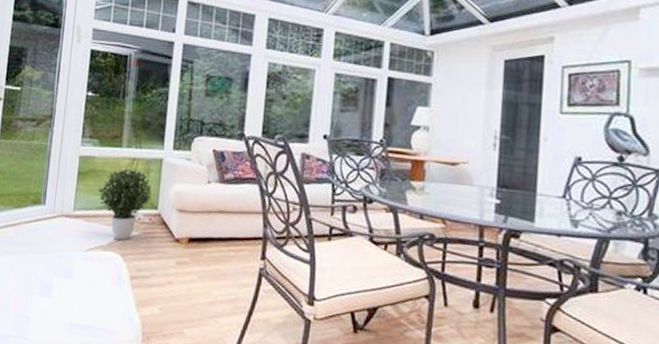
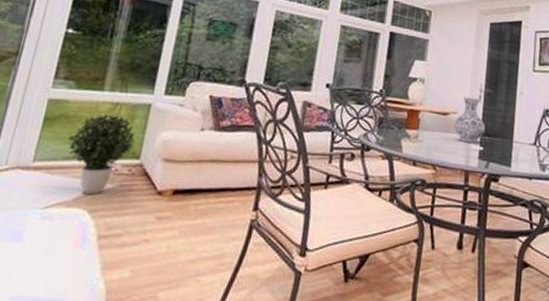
vase: none [464,145,502,196] -> present [454,97,486,143]

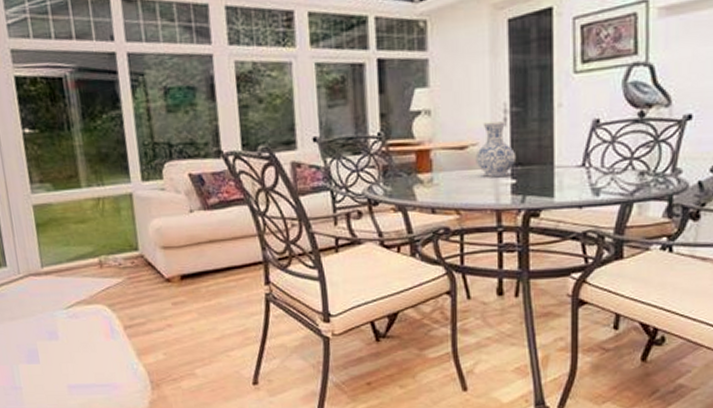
potted plant: present [68,114,135,195] -> none [65,211,129,291]

